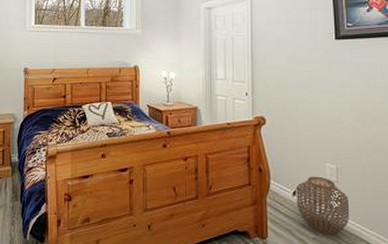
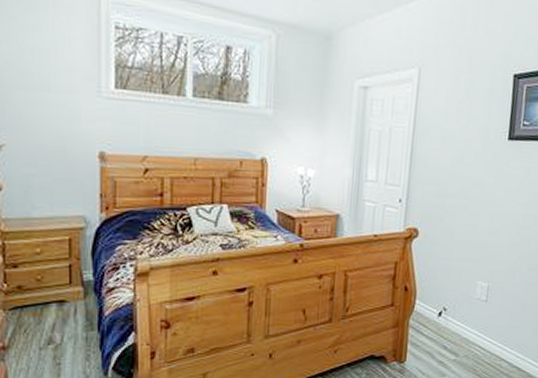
woven basket: present [296,176,350,235] -> none [440,295,495,356]

